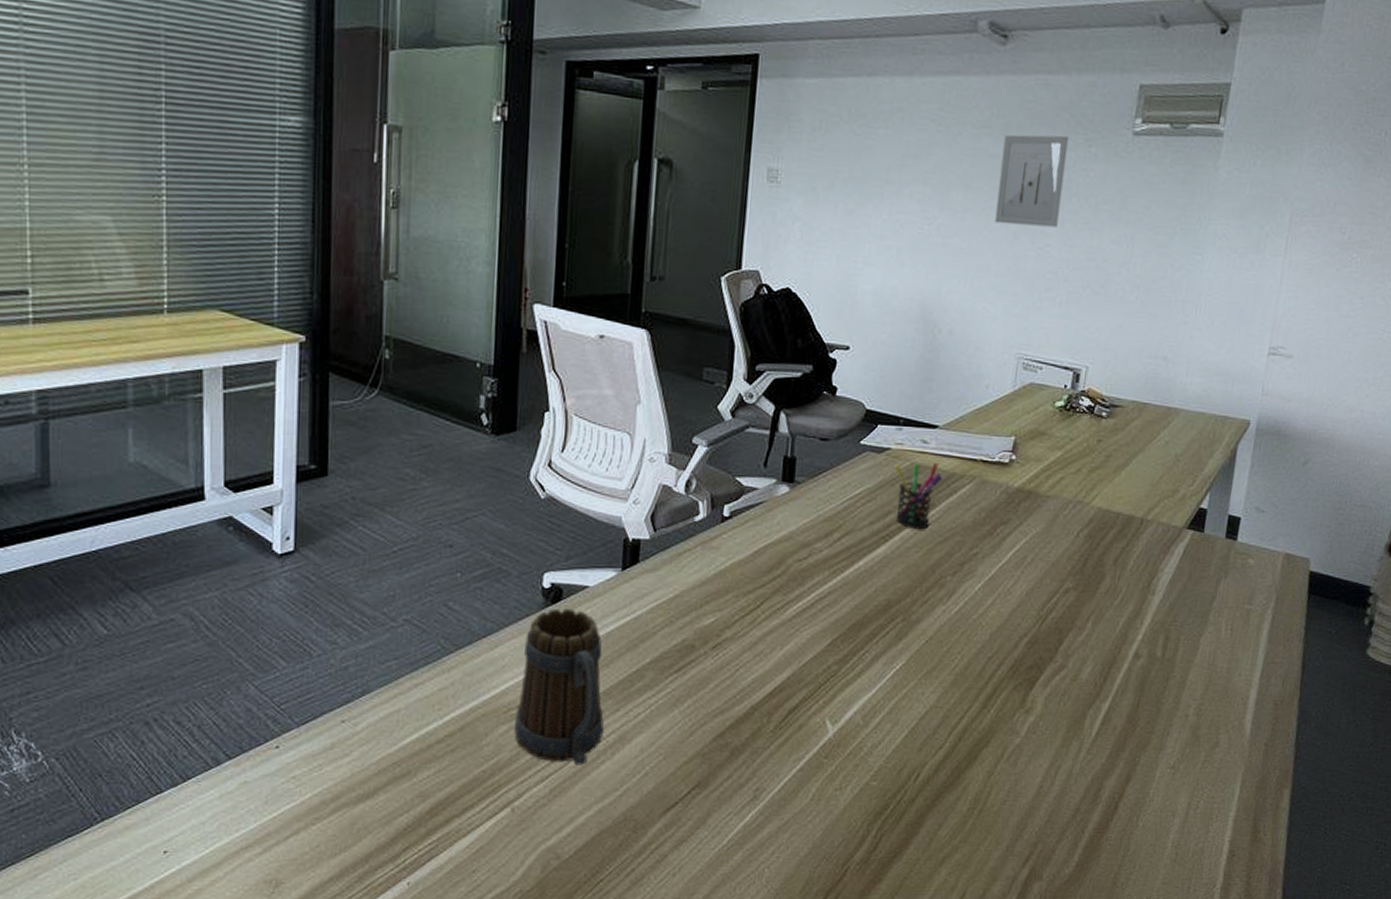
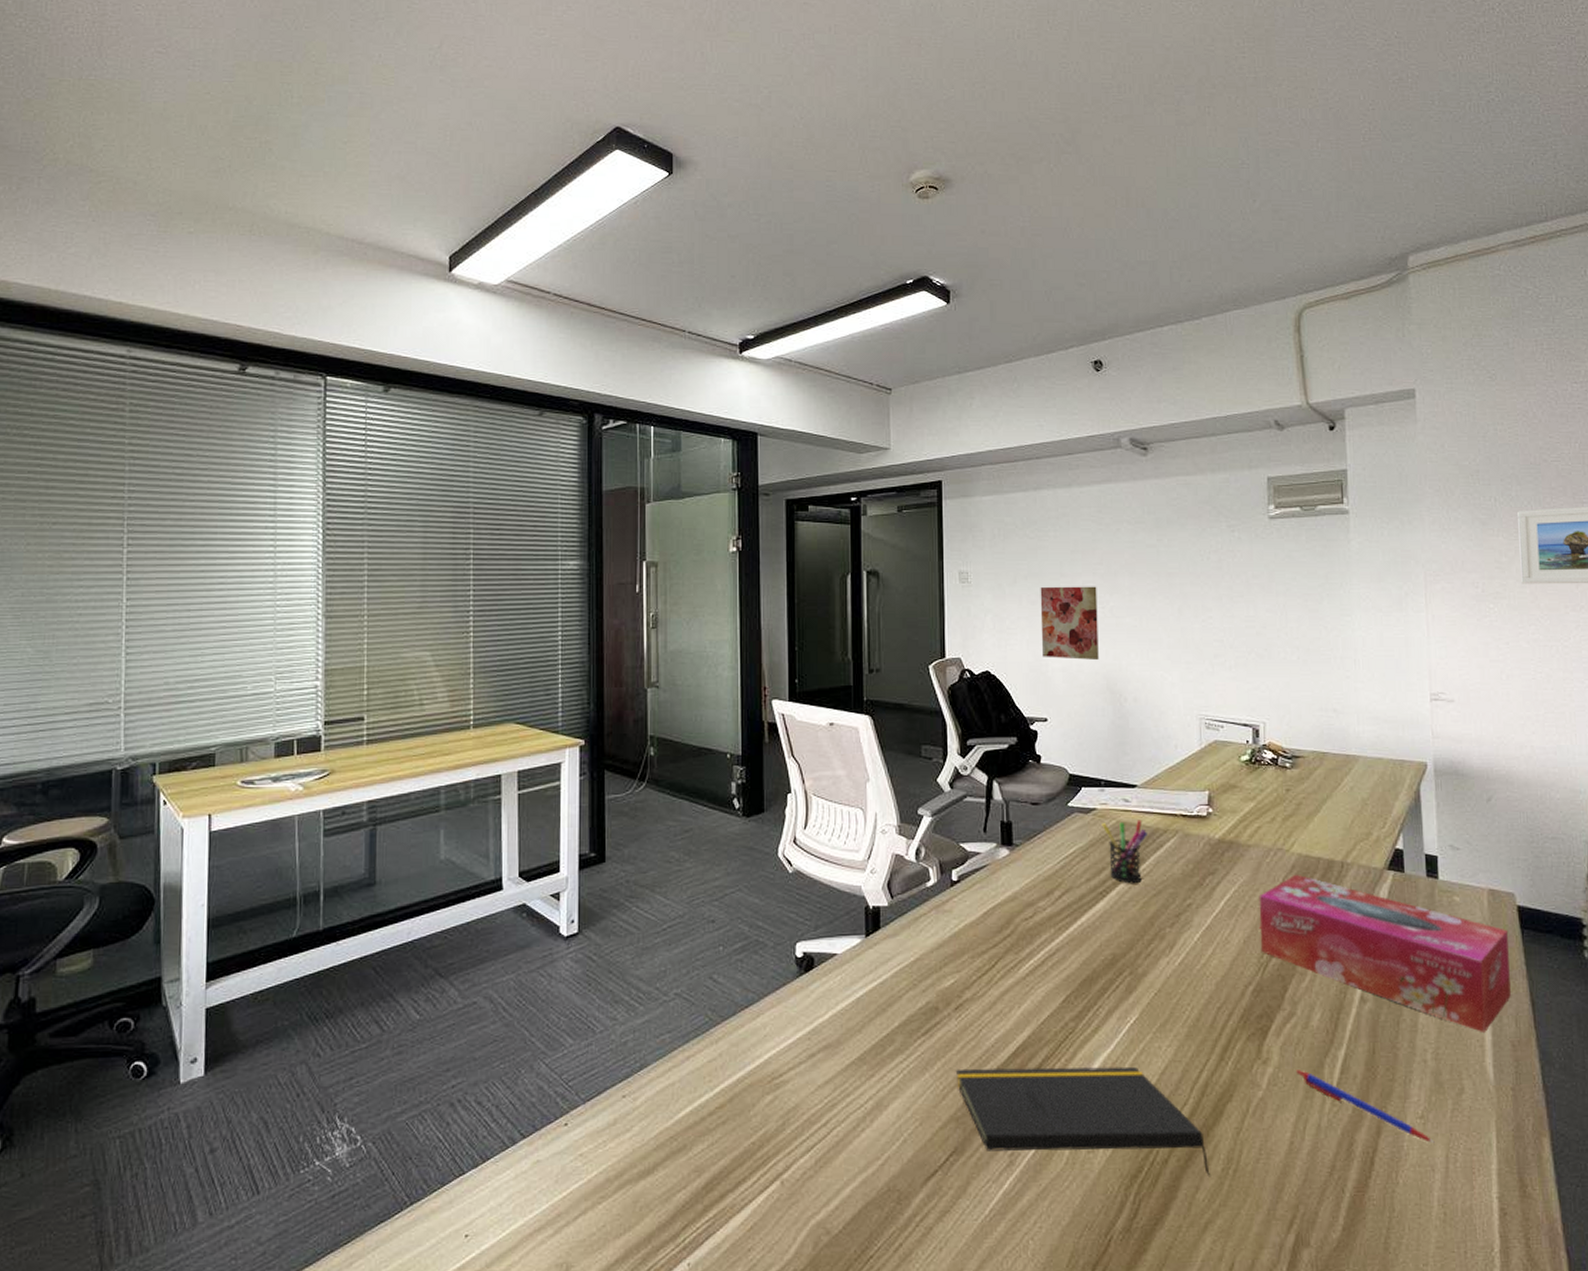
mug: present [513,608,605,765] -> none [778,976,862,1134]
notepad: none [706,706,955,816] -> present [955,1066,1210,1178]
wall art: none [853,194,926,284] -> present [1040,586,1099,660]
wall art: present [994,134,1069,228] -> none [1157,524,1216,602]
tissue box: none [1042,528,1295,692] -> present [1259,874,1511,1034]
pen: none [1057,720,1180,791] -> present [1296,1070,1435,1143]

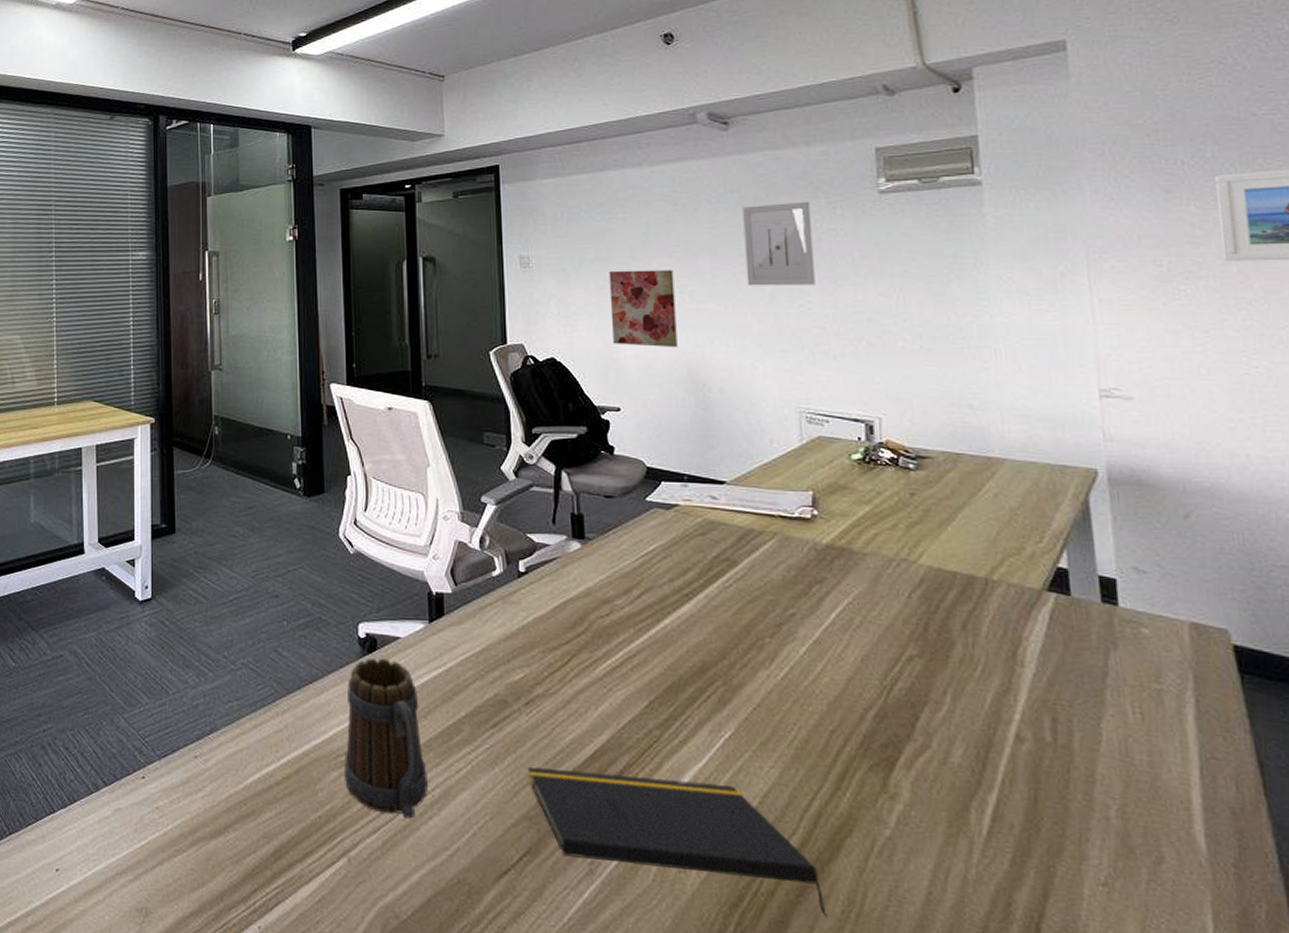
mug: none [778,976,862,1134] -> present [343,657,429,819]
pen holder: present [1102,820,1147,884] -> none [685,519,740,588]
wall art: none [1157,524,1216,602] -> present [742,201,816,286]
tissue box: present [1259,874,1511,1034] -> none [879,588,1228,795]
pen: present [1296,1070,1435,1143] -> none [933,810,1124,917]

